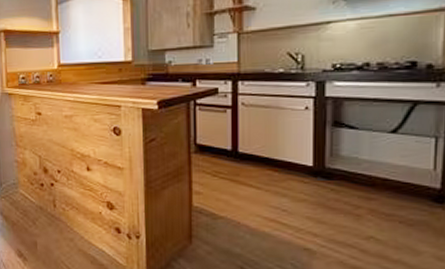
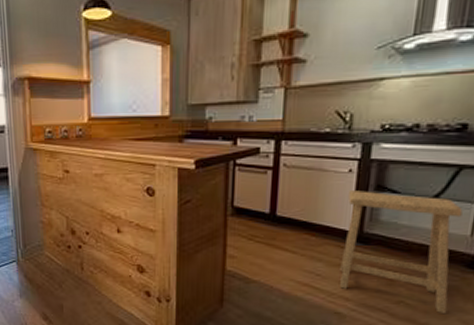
stool: none [305,127,422,251] -> present [340,191,463,315]

